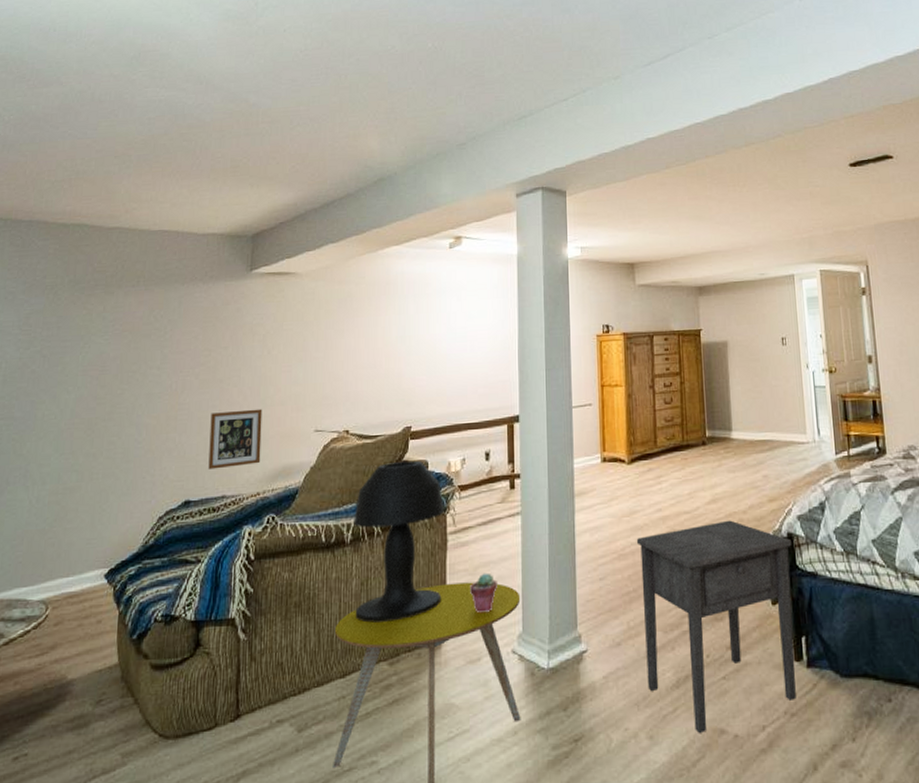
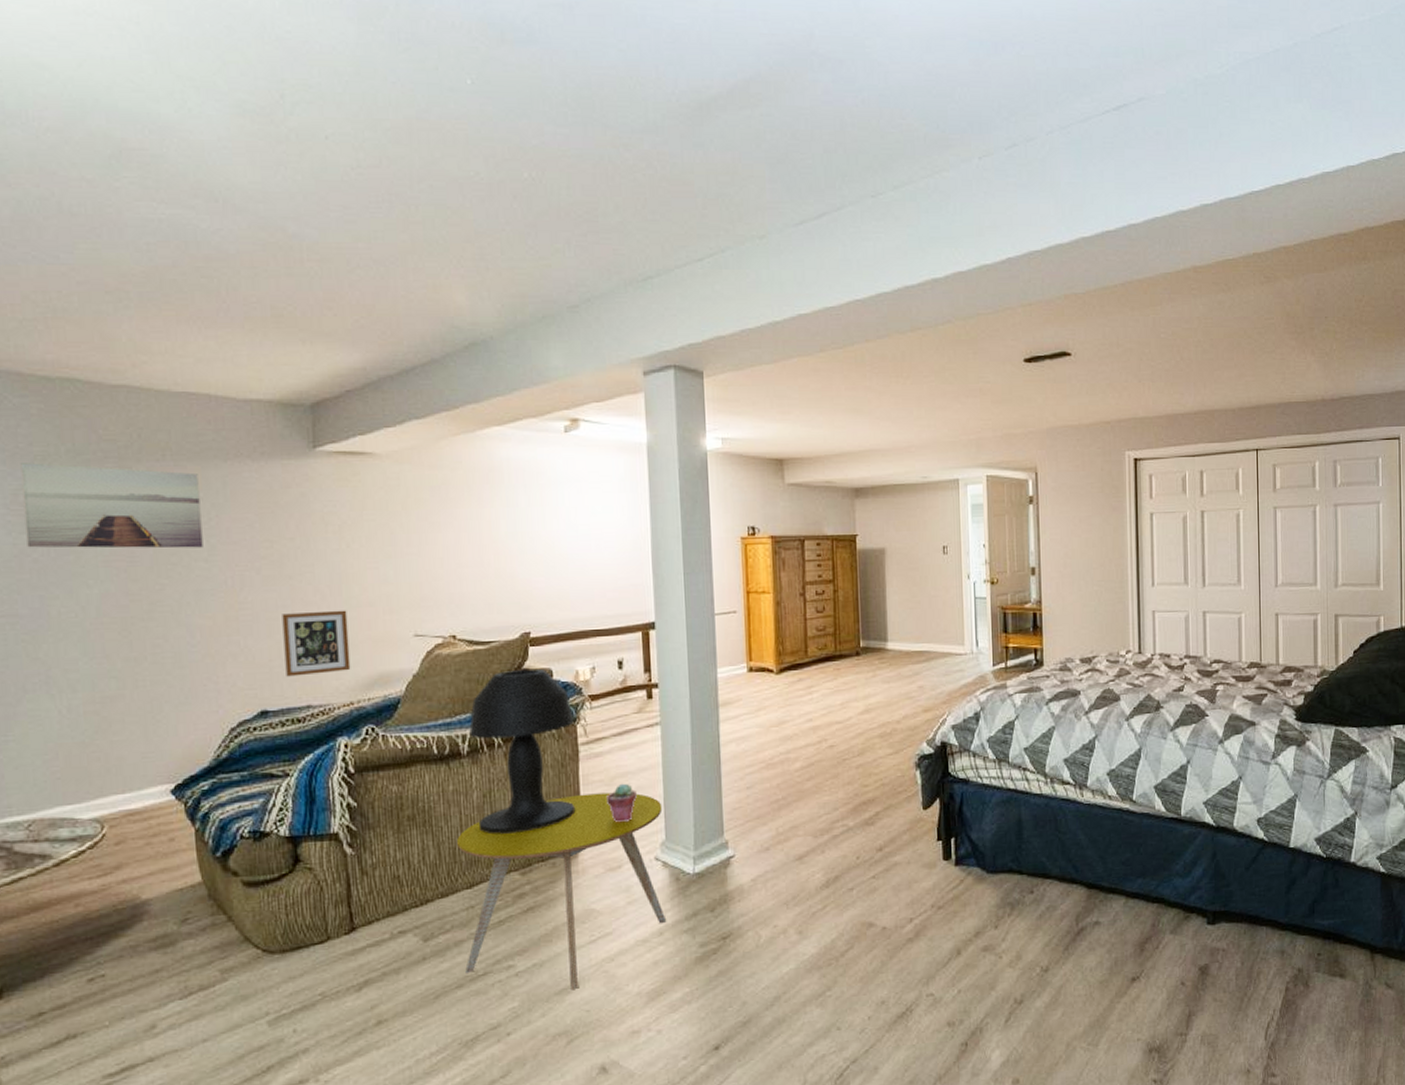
wall art: none [29,292,162,361] -> present [20,463,203,549]
nightstand: present [636,520,796,734] -> none [785,730,945,928]

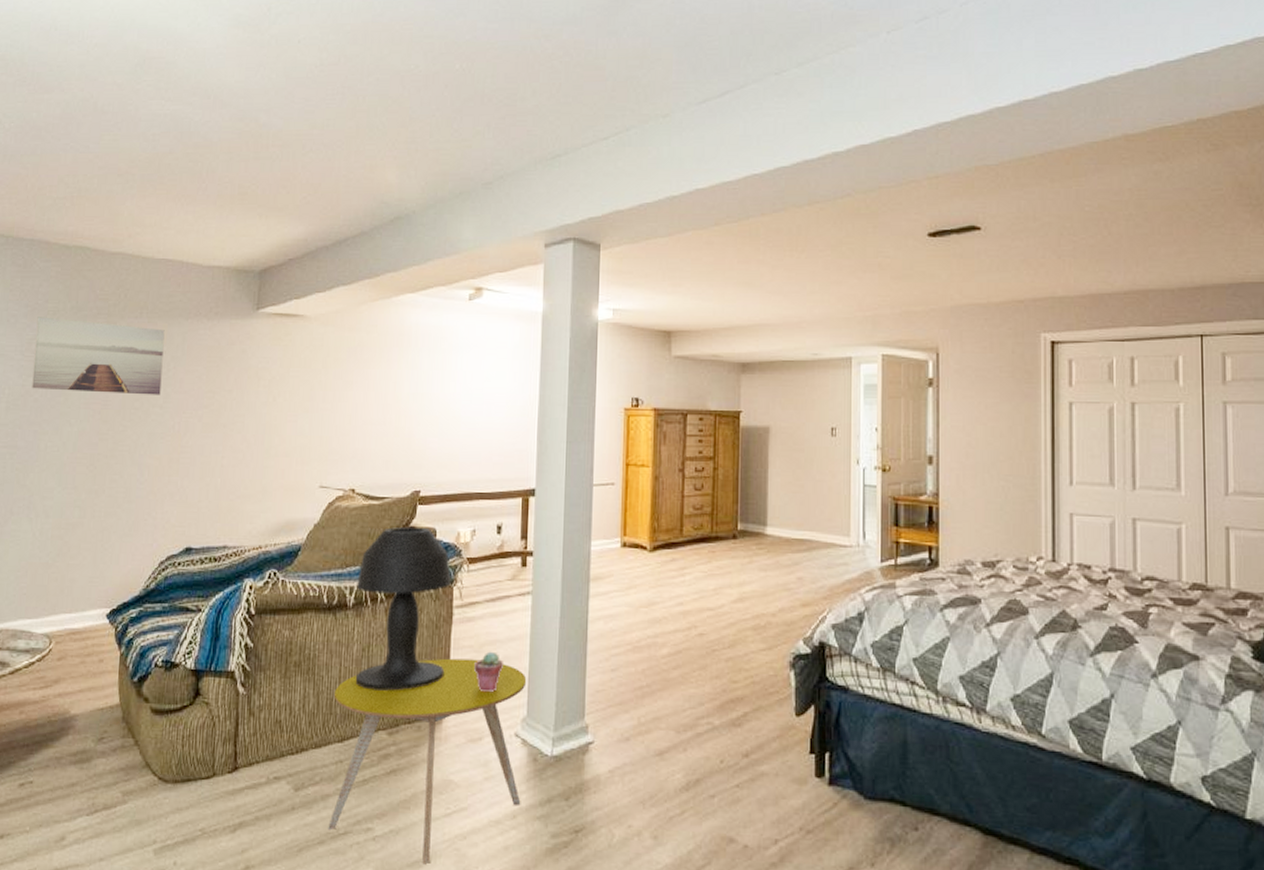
picture frame: present [282,610,351,677] -> none [210,458,266,518]

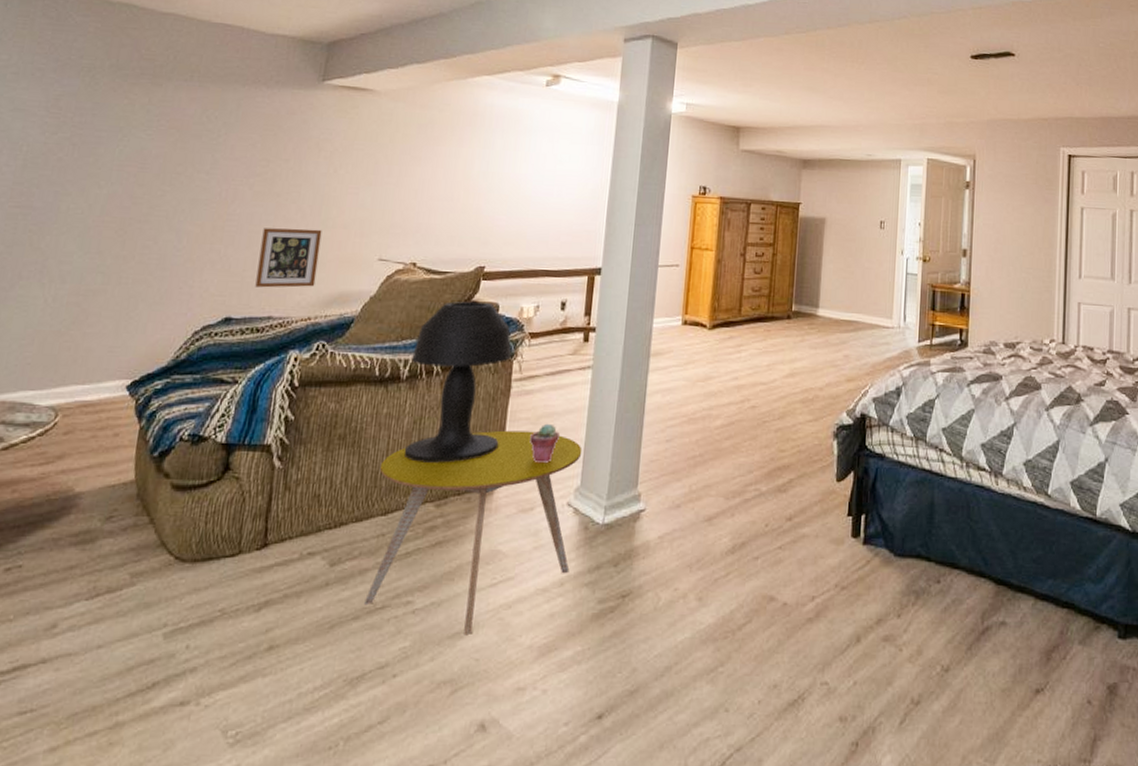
wall art: present [32,317,165,395] -> none [56,72,218,161]
picture frame: none [210,458,266,518] -> present [255,228,322,288]

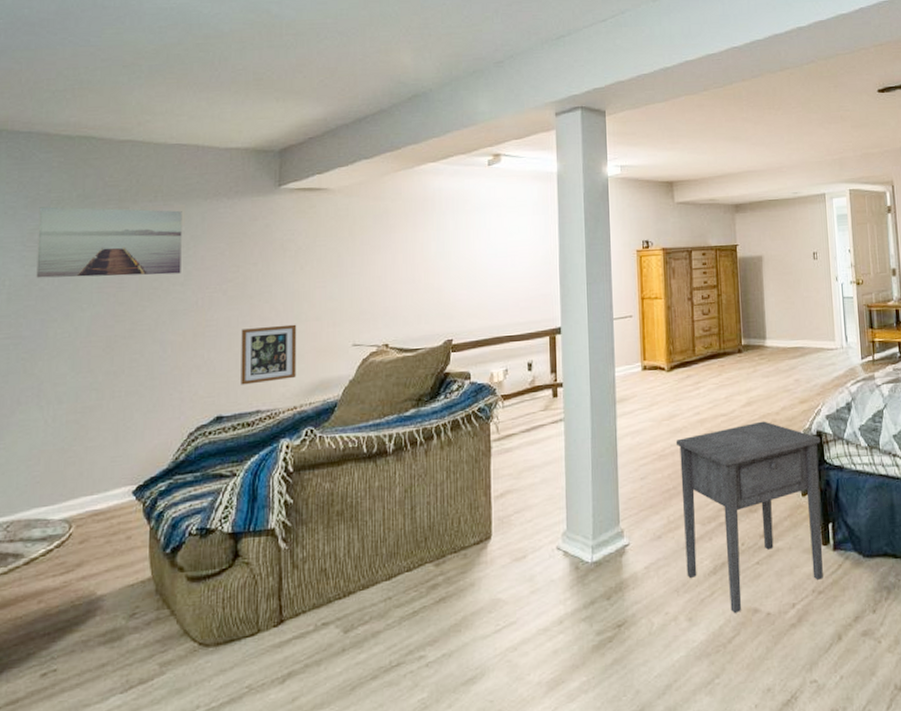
wall art: none [56,72,218,161] -> present [36,206,182,278]
side table: present [364,430,583,634] -> none [378,485,567,679]
table lamp: present [404,301,512,463] -> none [396,372,488,528]
potted succulent: present [530,423,560,464] -> none [515,476,542,515]
nightstand: none [702,395,864,600] -> present [675,421,823,614]

